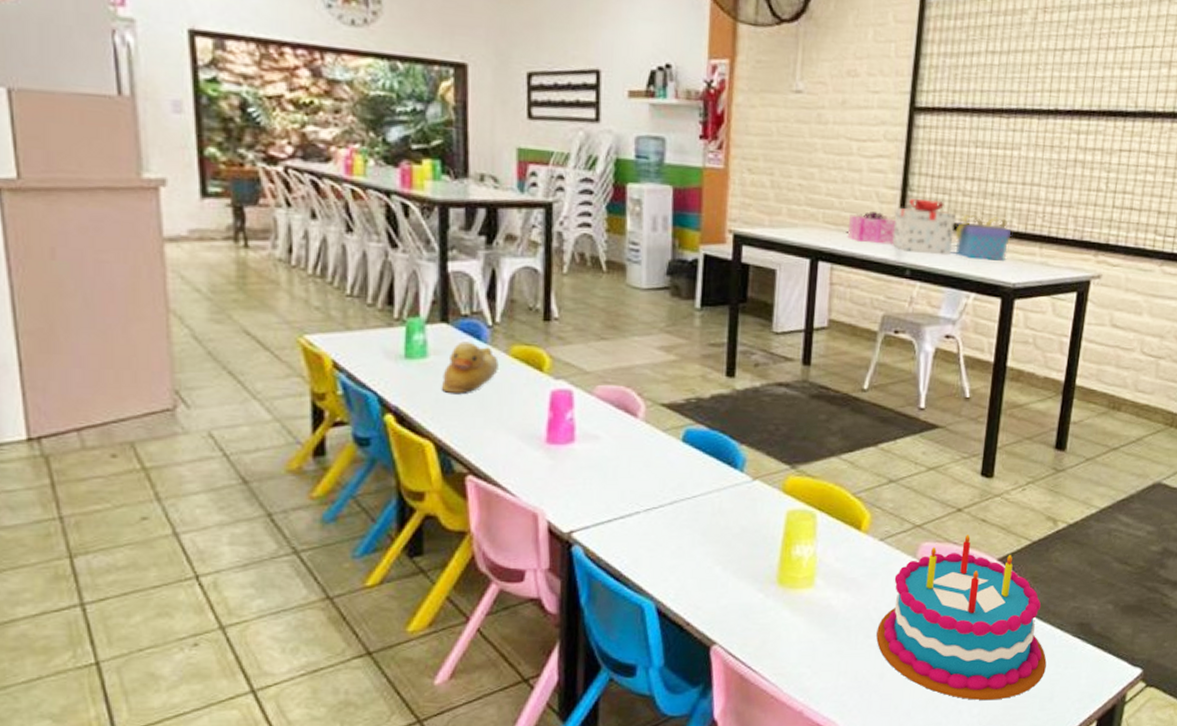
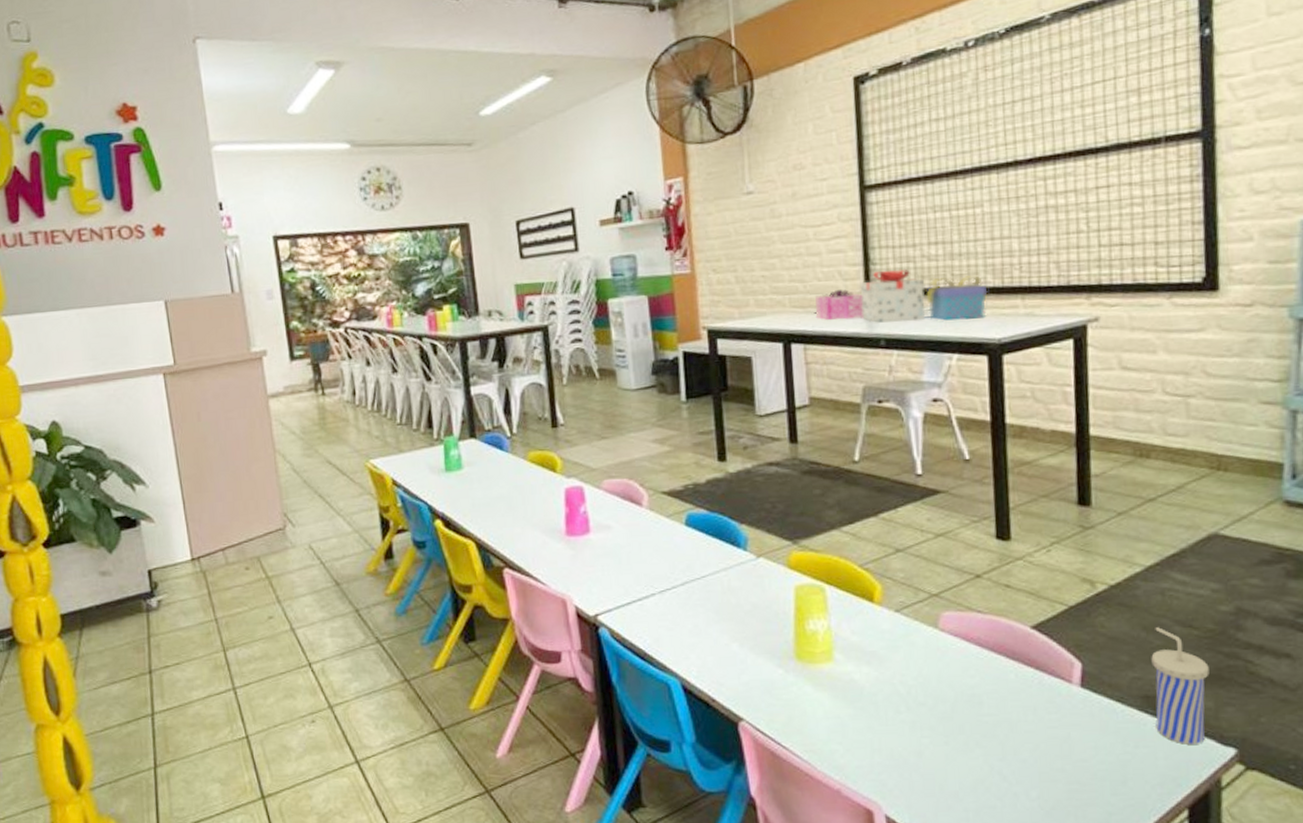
rubber duck: present [441,341,499,395] -> none [475,452,520,499]
birthday cake: present [876,535,1047,701] -> none [907,602,1112,783]
beverage cup: none [1084,563,1134,666] -> present [1151,627,1209,744]

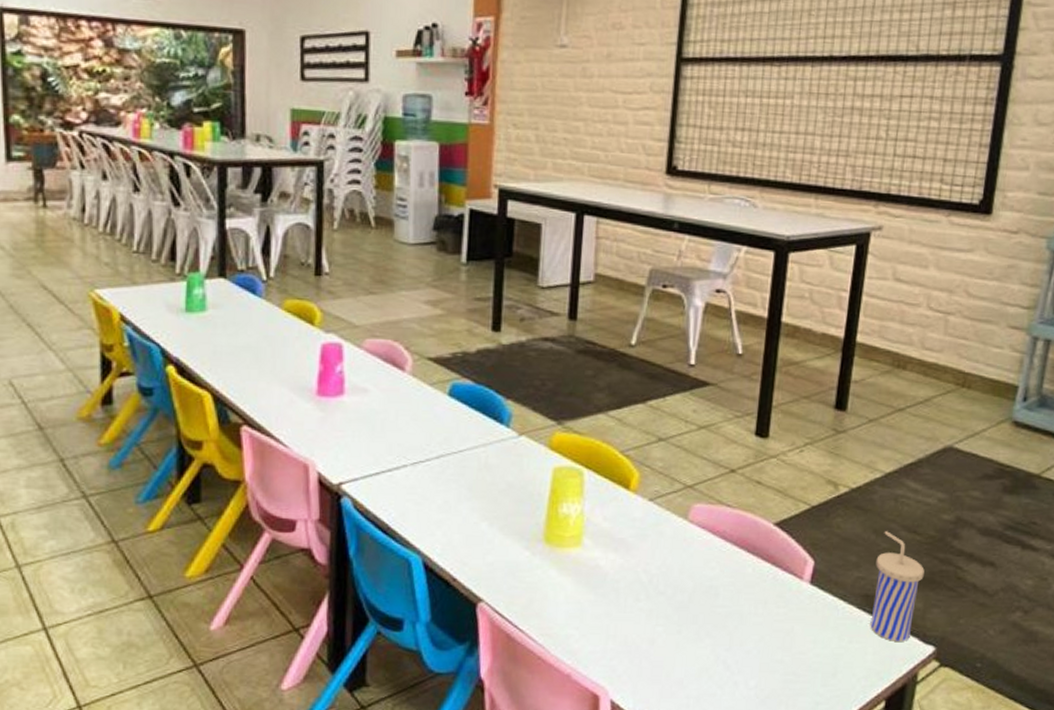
gift box: present [815,289,864,321] -> none [613,164,664,198]
gift box: present [860,269,925,323] -> none [659,150,726,208]
gift box: present [924,275,988,322] -> none [723,164,785,214]

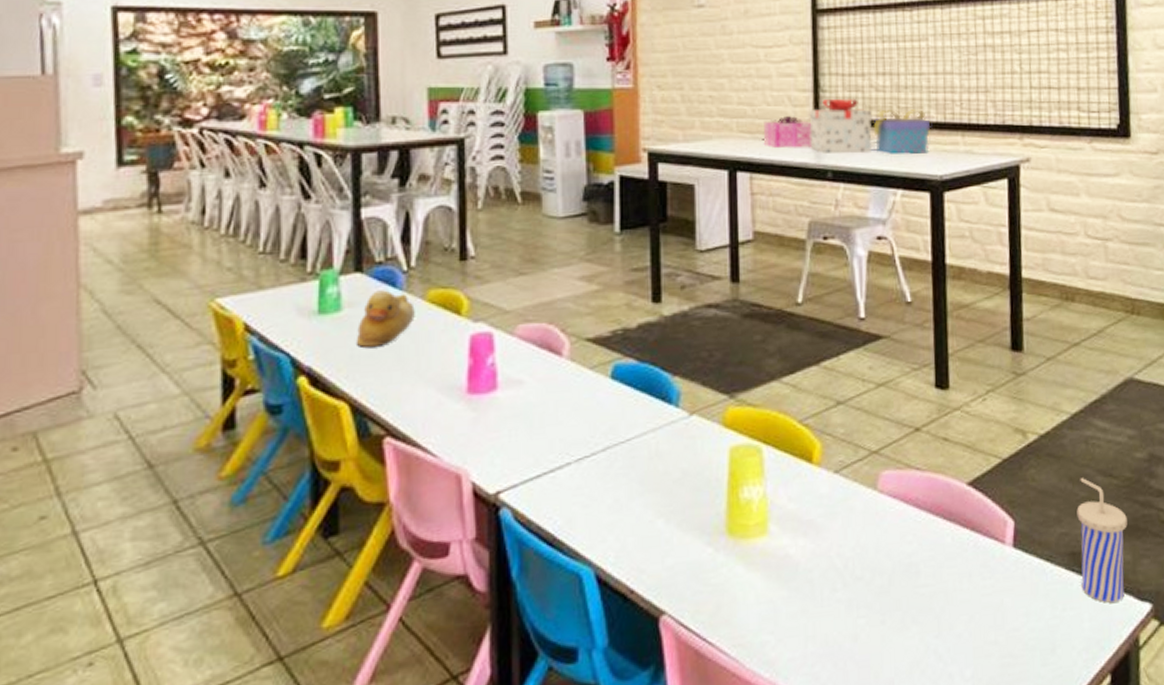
rubber duck: none [218,296,272,347] -> present [356,290,415,349]
gift box: none [613,164,664,198] -> present [763,116,812,149]
gift box: none [659,150,726,208] -> present [809,98,873,154]
gift box: none [723,164,785,214] -> present [872,109,931,156]

